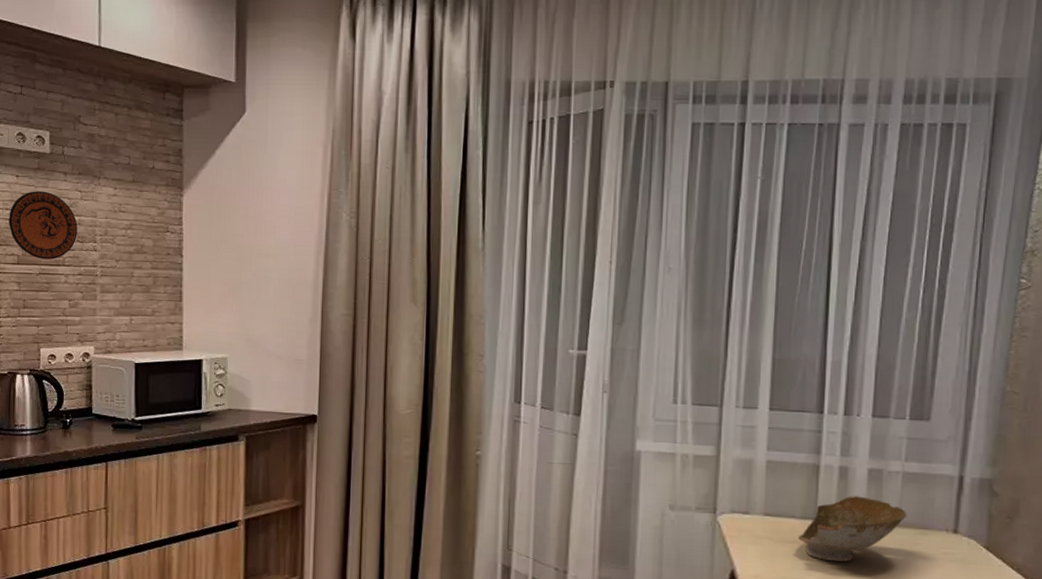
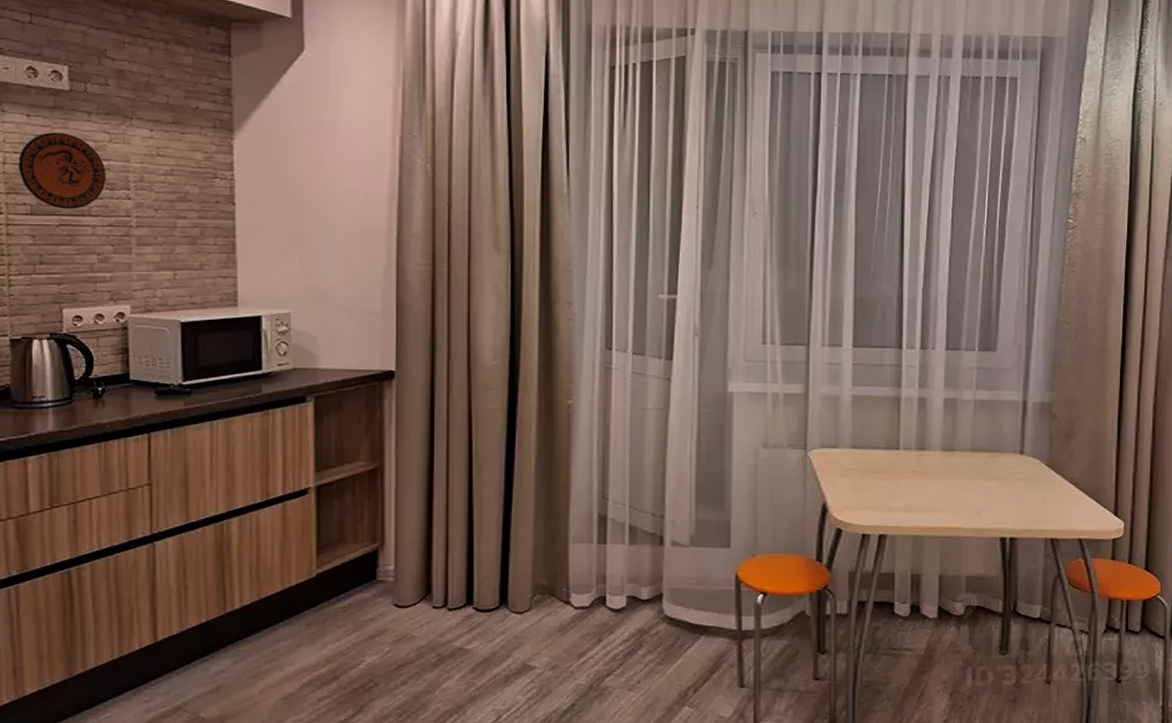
bowl: present [798,496,907,563] -> none [884,425,980,488]

